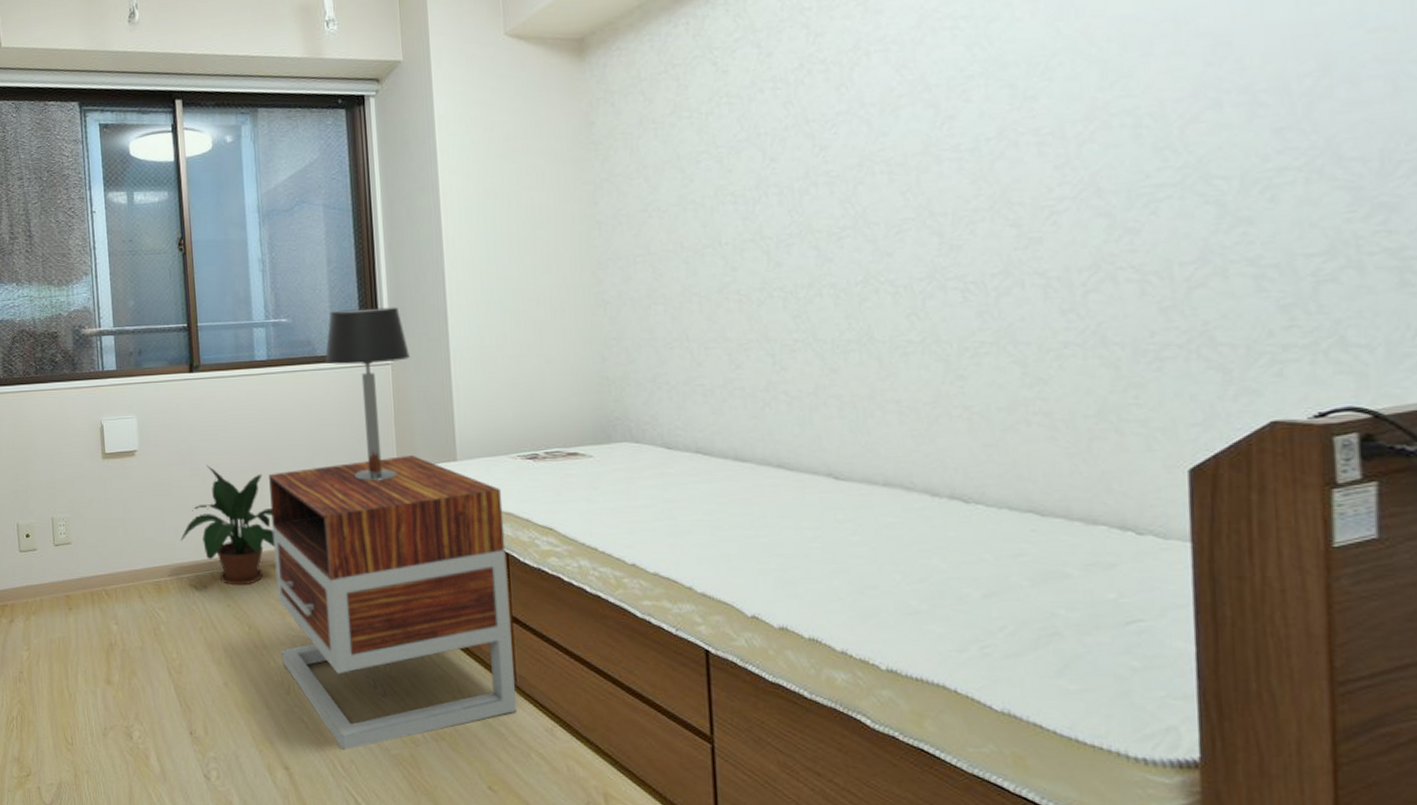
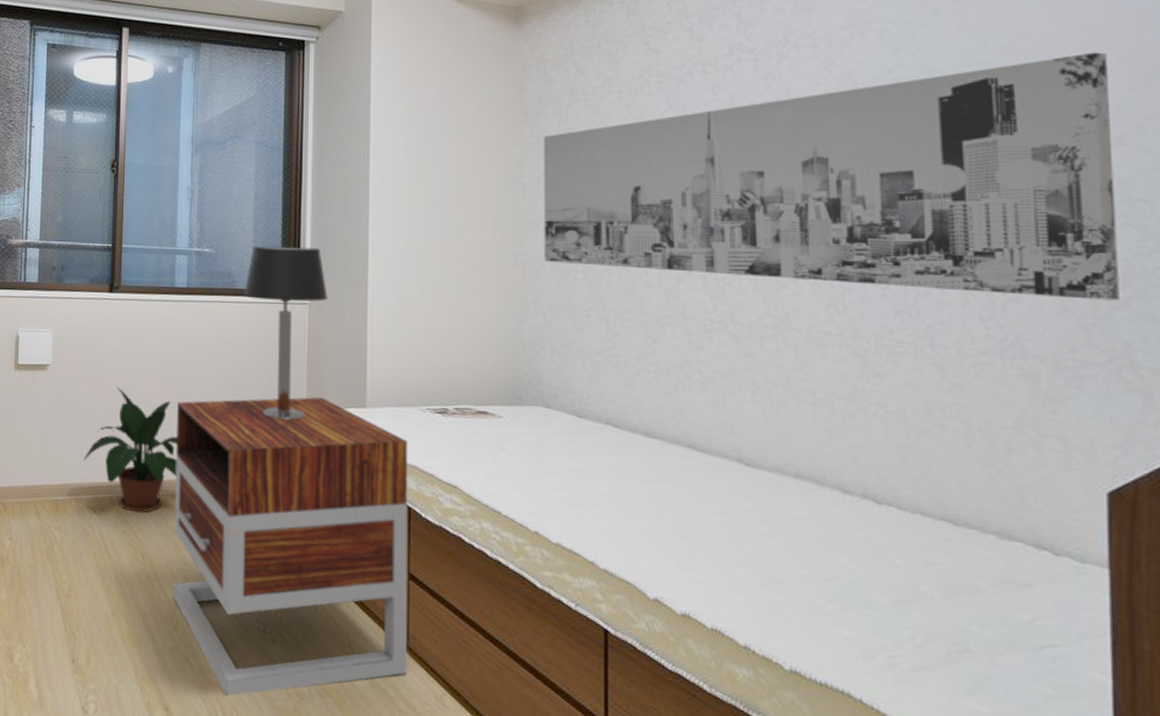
wall art: none [616,28,1198,299] -> present [544,52,1120,301]

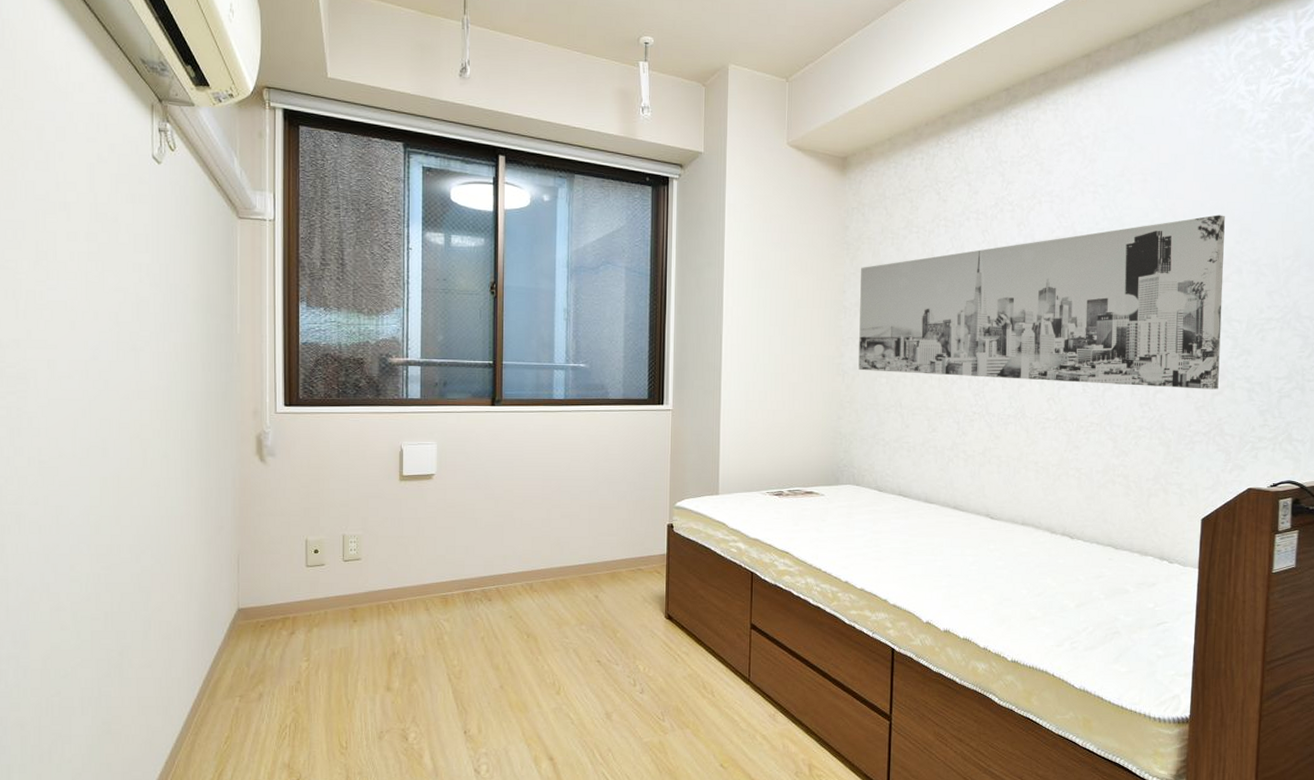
potted plant: present [83,386,178,513] -> none [470,490,558,599]
nightstand: present [172,396,408,696] -> none [555,488,752,740]
table lamp: present [243,246,328,420] -> none [615,360,688,510]

